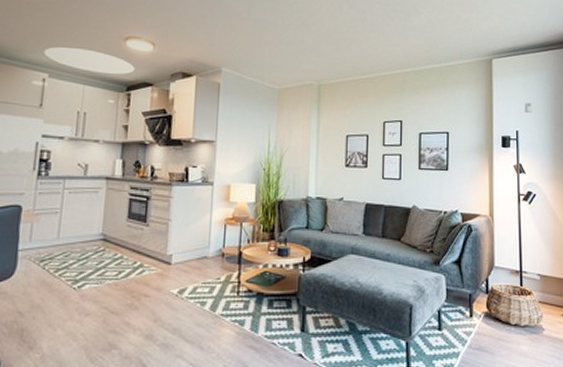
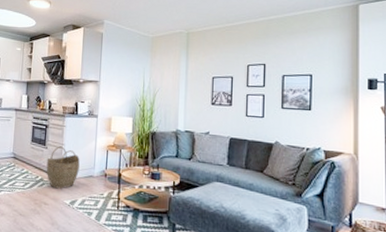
woven basket: none [146,222,191,276] -> present [46,146,80,189]

